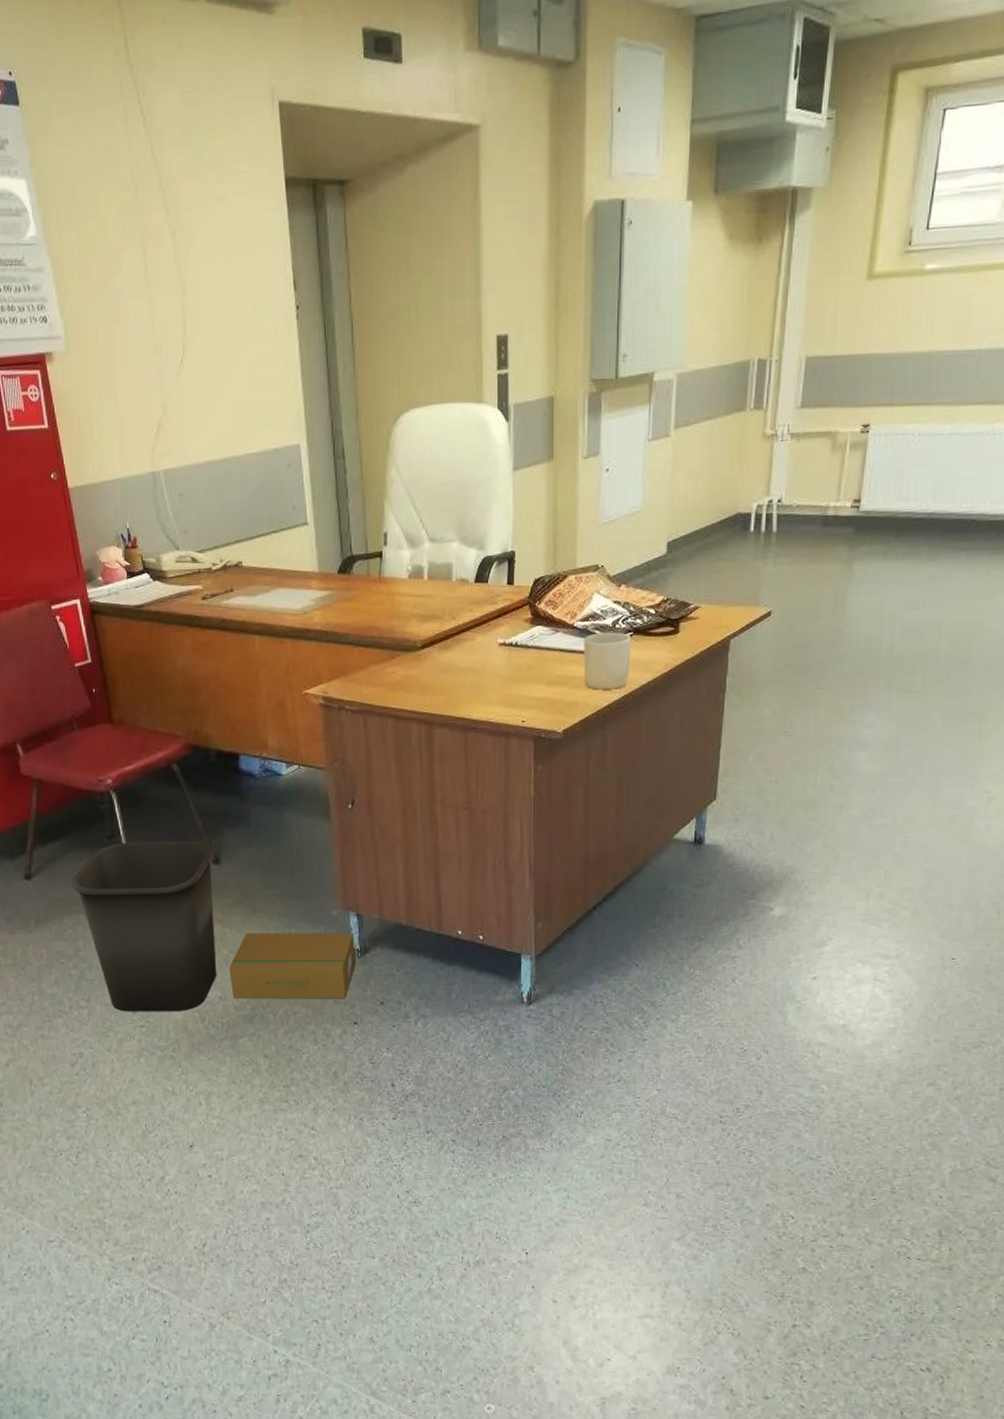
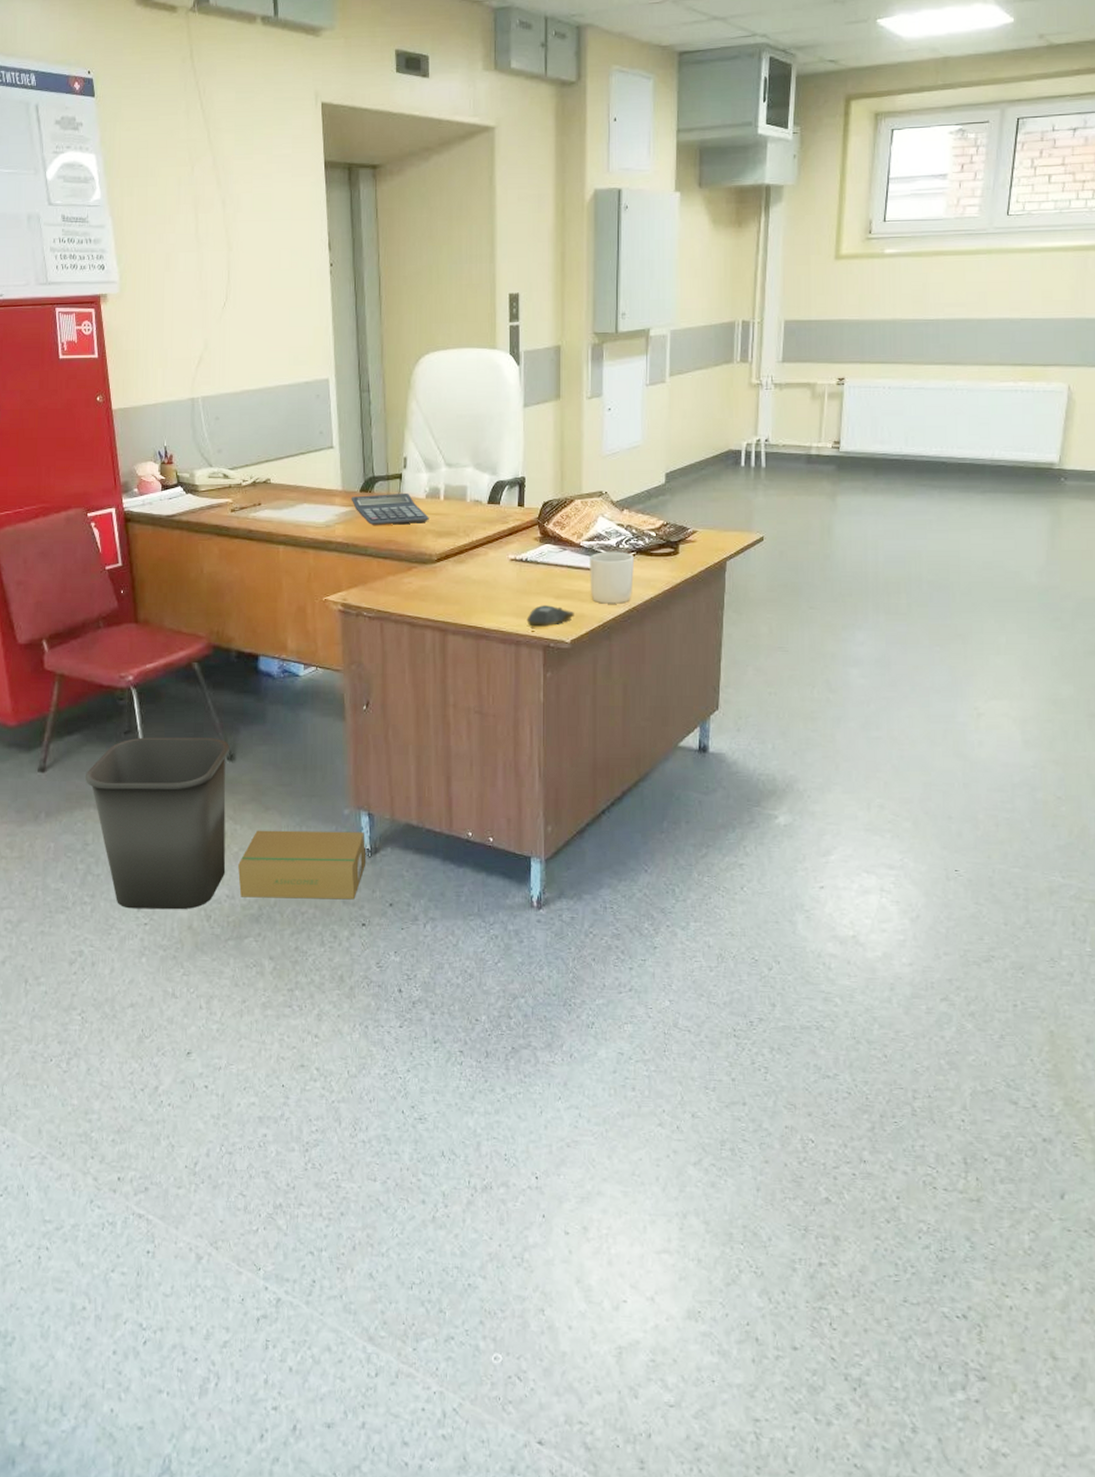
calculator: none [328,572,412,611] -> present [351,492,429,526]
computer mouse: none [516,693,567,718] -> present [526,605,574,628]

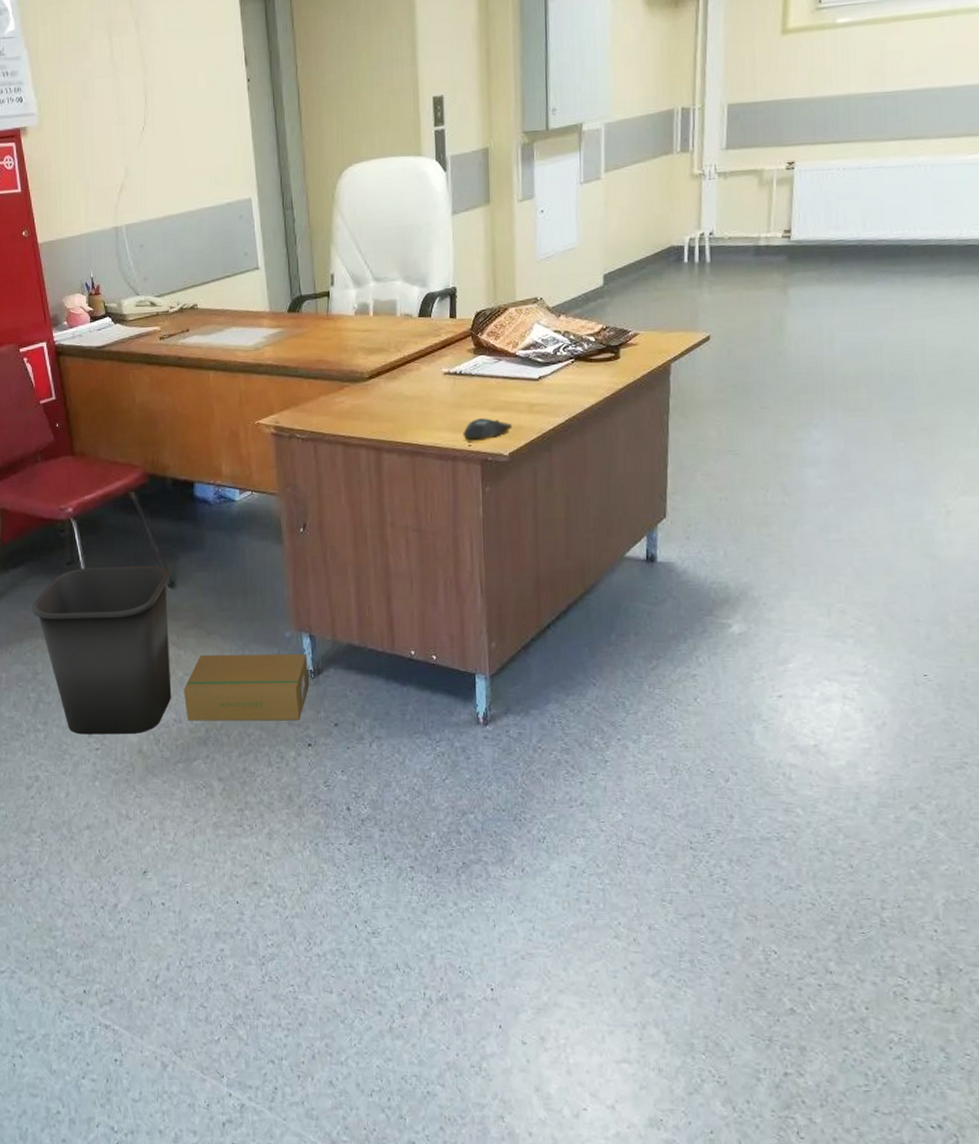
calculator: present [351,492,429,526] -> none [279,310,359,347]
mug: present [590,551,634,604] -> none [526,359,573,414]

